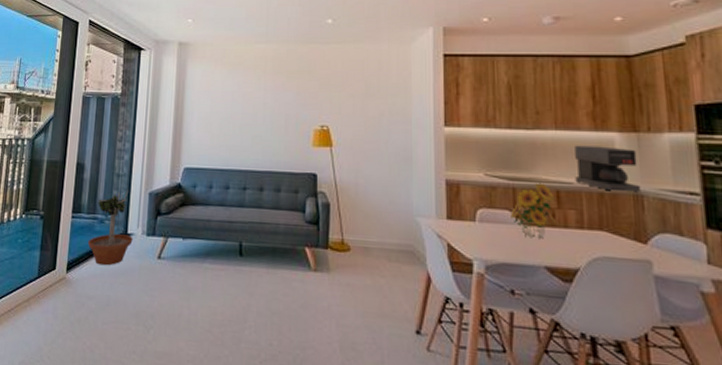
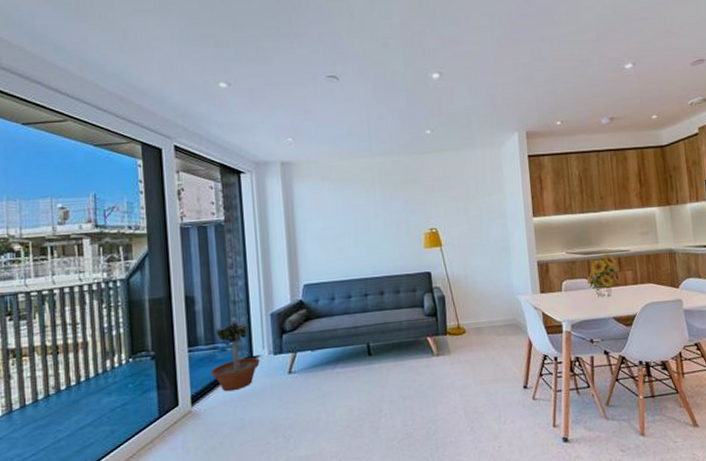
coffee maker: present [575,145,641,193] -> none [629,218,674,253]

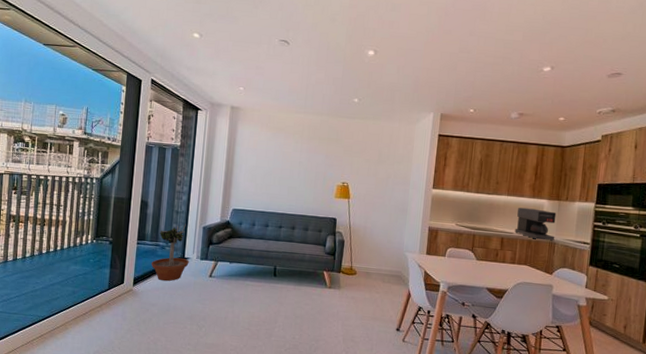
flower bouquet: present [587,253,618,297] -> none [469,232,500,270]
coffee maker: none [629,218,674,253] -> present [514,207,557,241]

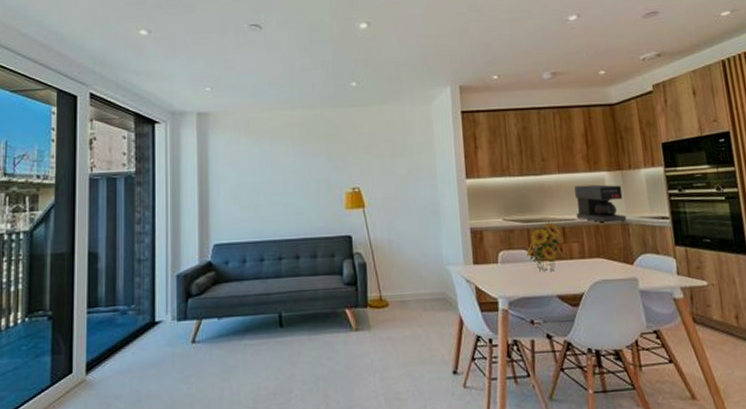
potted tree: present [151,223,189,281] -> none [109,274,162,360]
flower bouquet: none [469,232,500,270] -> present [526,222,563,272]

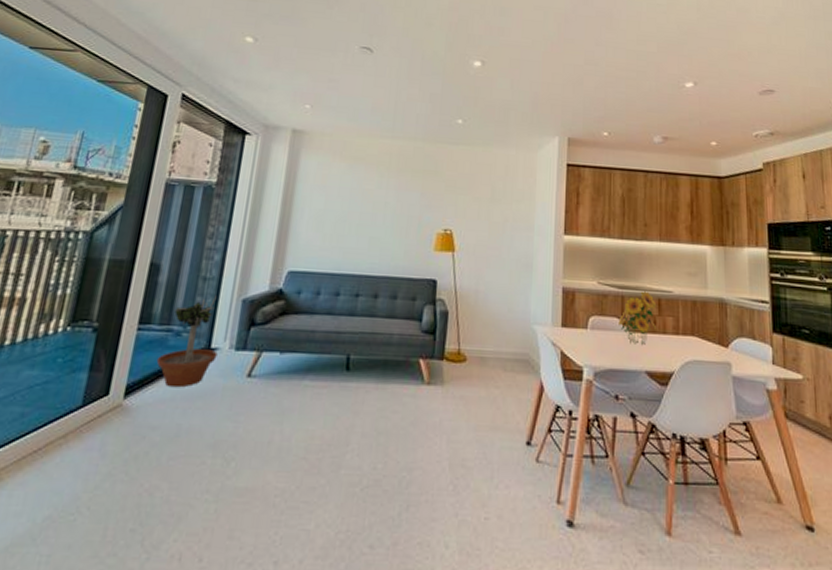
potted tree: none [109,274,162,360] -> present [156,295,218,388]
coffee maker: present [574,184,627,223] -> none [674,256,725,301]

